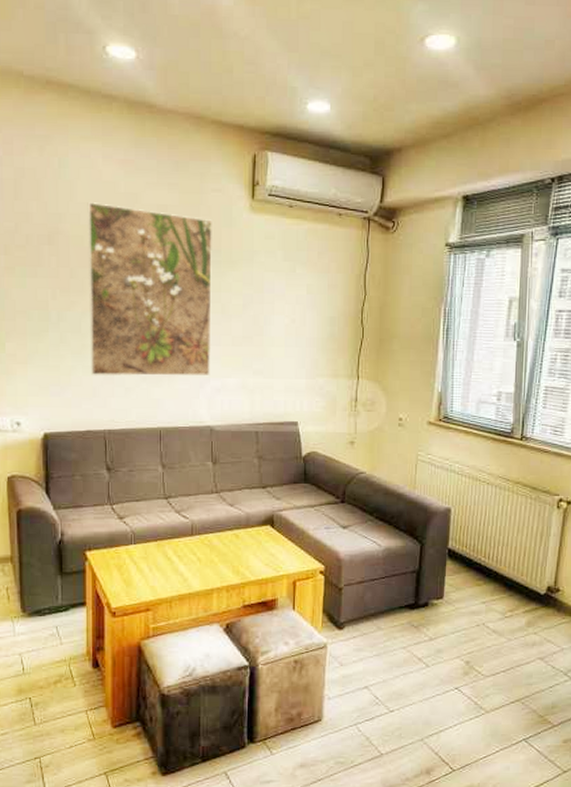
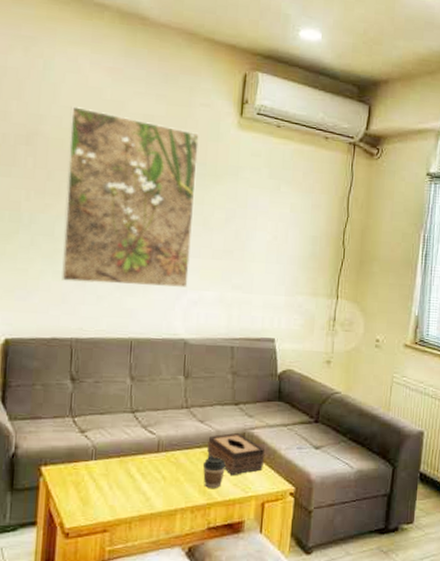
coffee cup: none [236,537,257,568] -> present [203,456,226,488]
tissue box: none [238,514,294,555] -> present [207,432,265,475]

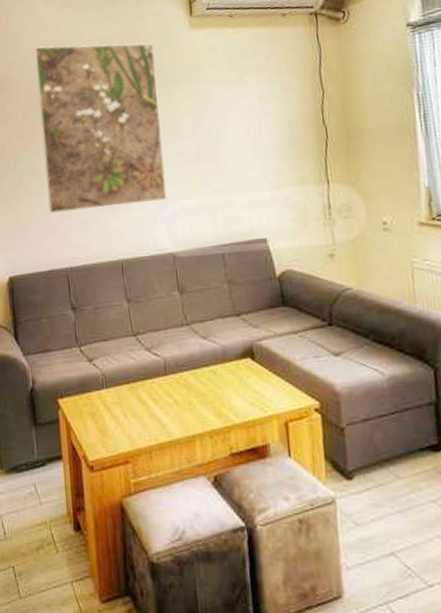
coffee cup: present [203,456,226,488] -> none [214,374,238,410]
tissue box: present [207,432,265,475] -> none [214,345,280,393]

